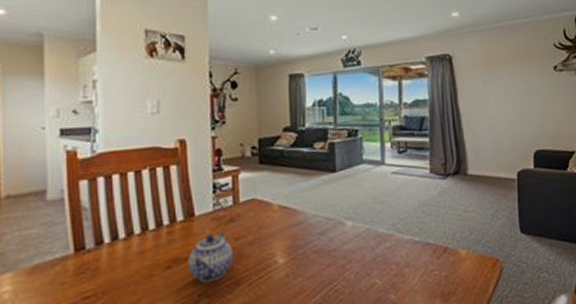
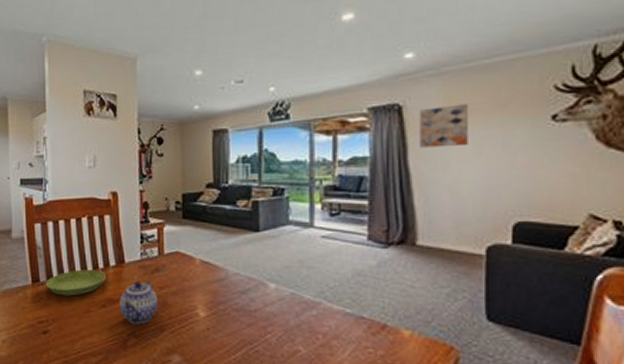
saucer: none [94,227,173,263] -> present [46,269,107,296]
wall art: none [464,56,501,92] -> present [419,104,469,148]

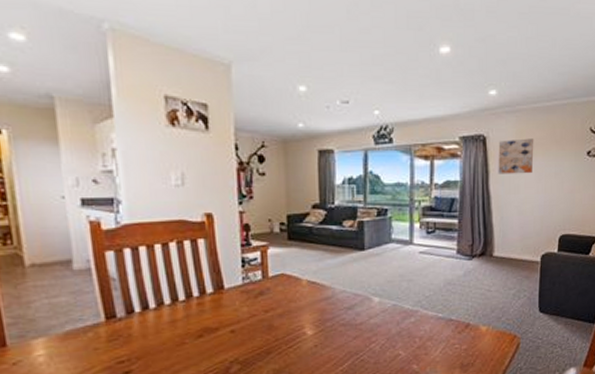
saucer: present [46,269,107,296] -> none [125,298,203,331]
teapot: present [119,280,159,325] -> none [219,305,264,351]

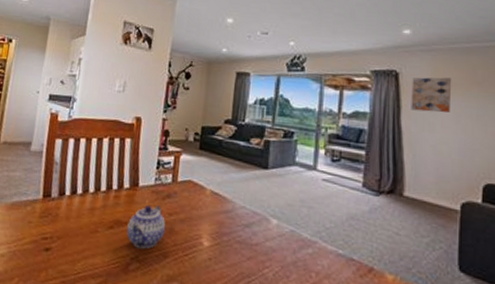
teapot: none [219,305,264,351] -> present [126,204,166,249]

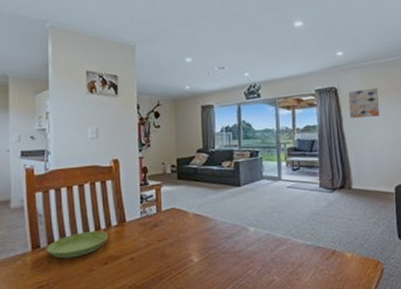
saucer: none [57,188,119,215] -> present [47,231,109,259]
teapot: present [126,204,166,249] -> none [121,235,157,277]

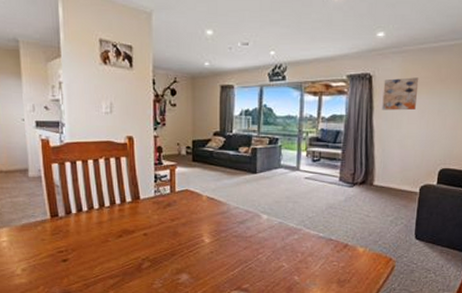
saucer: present [47,231,109,259] -> none [65,205,123,228]

